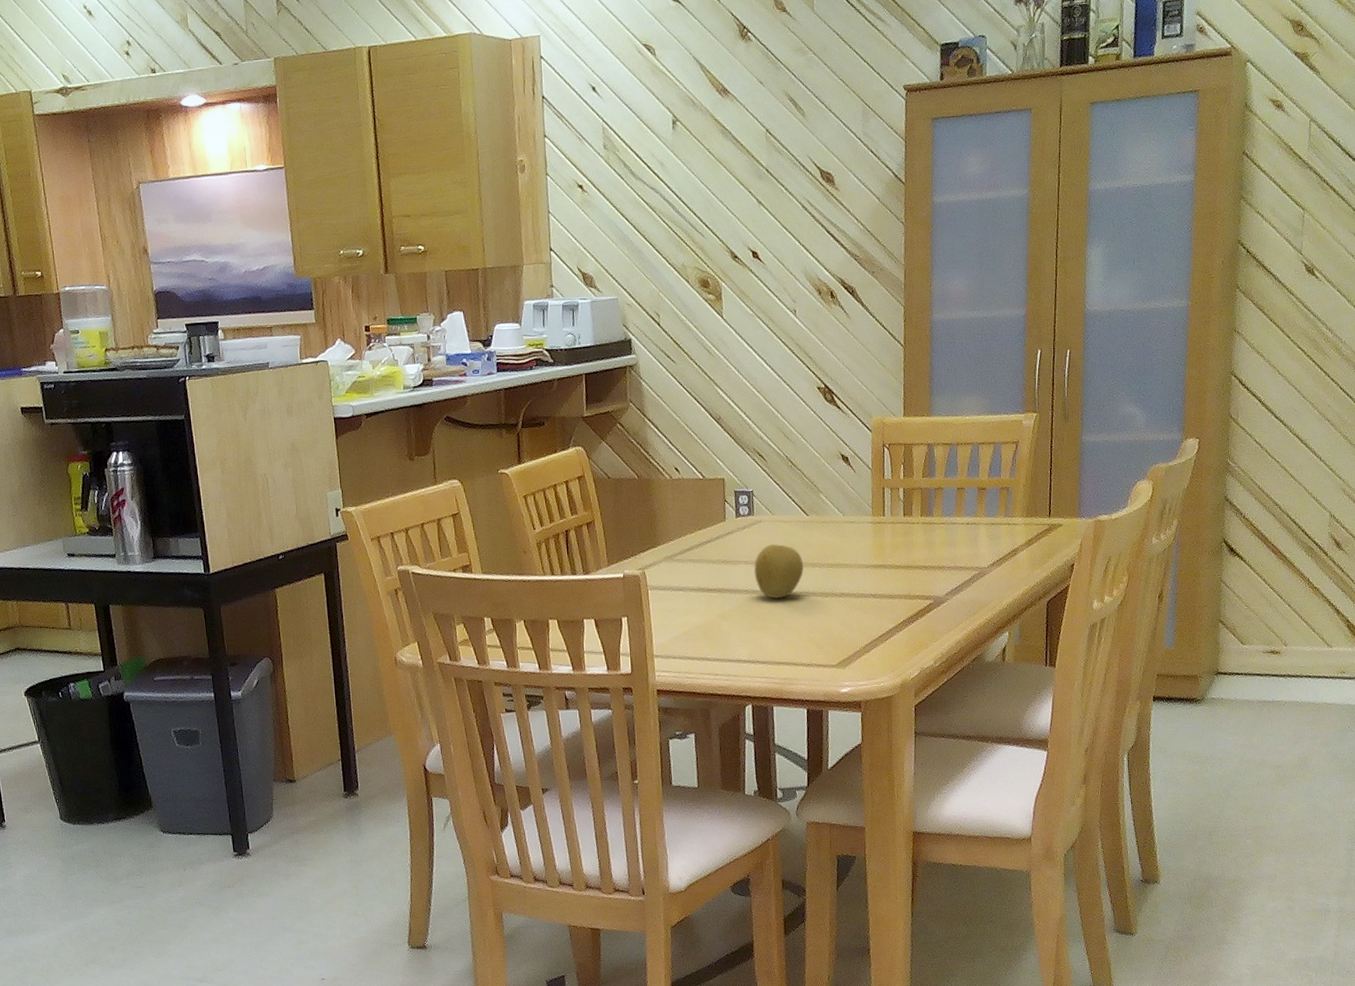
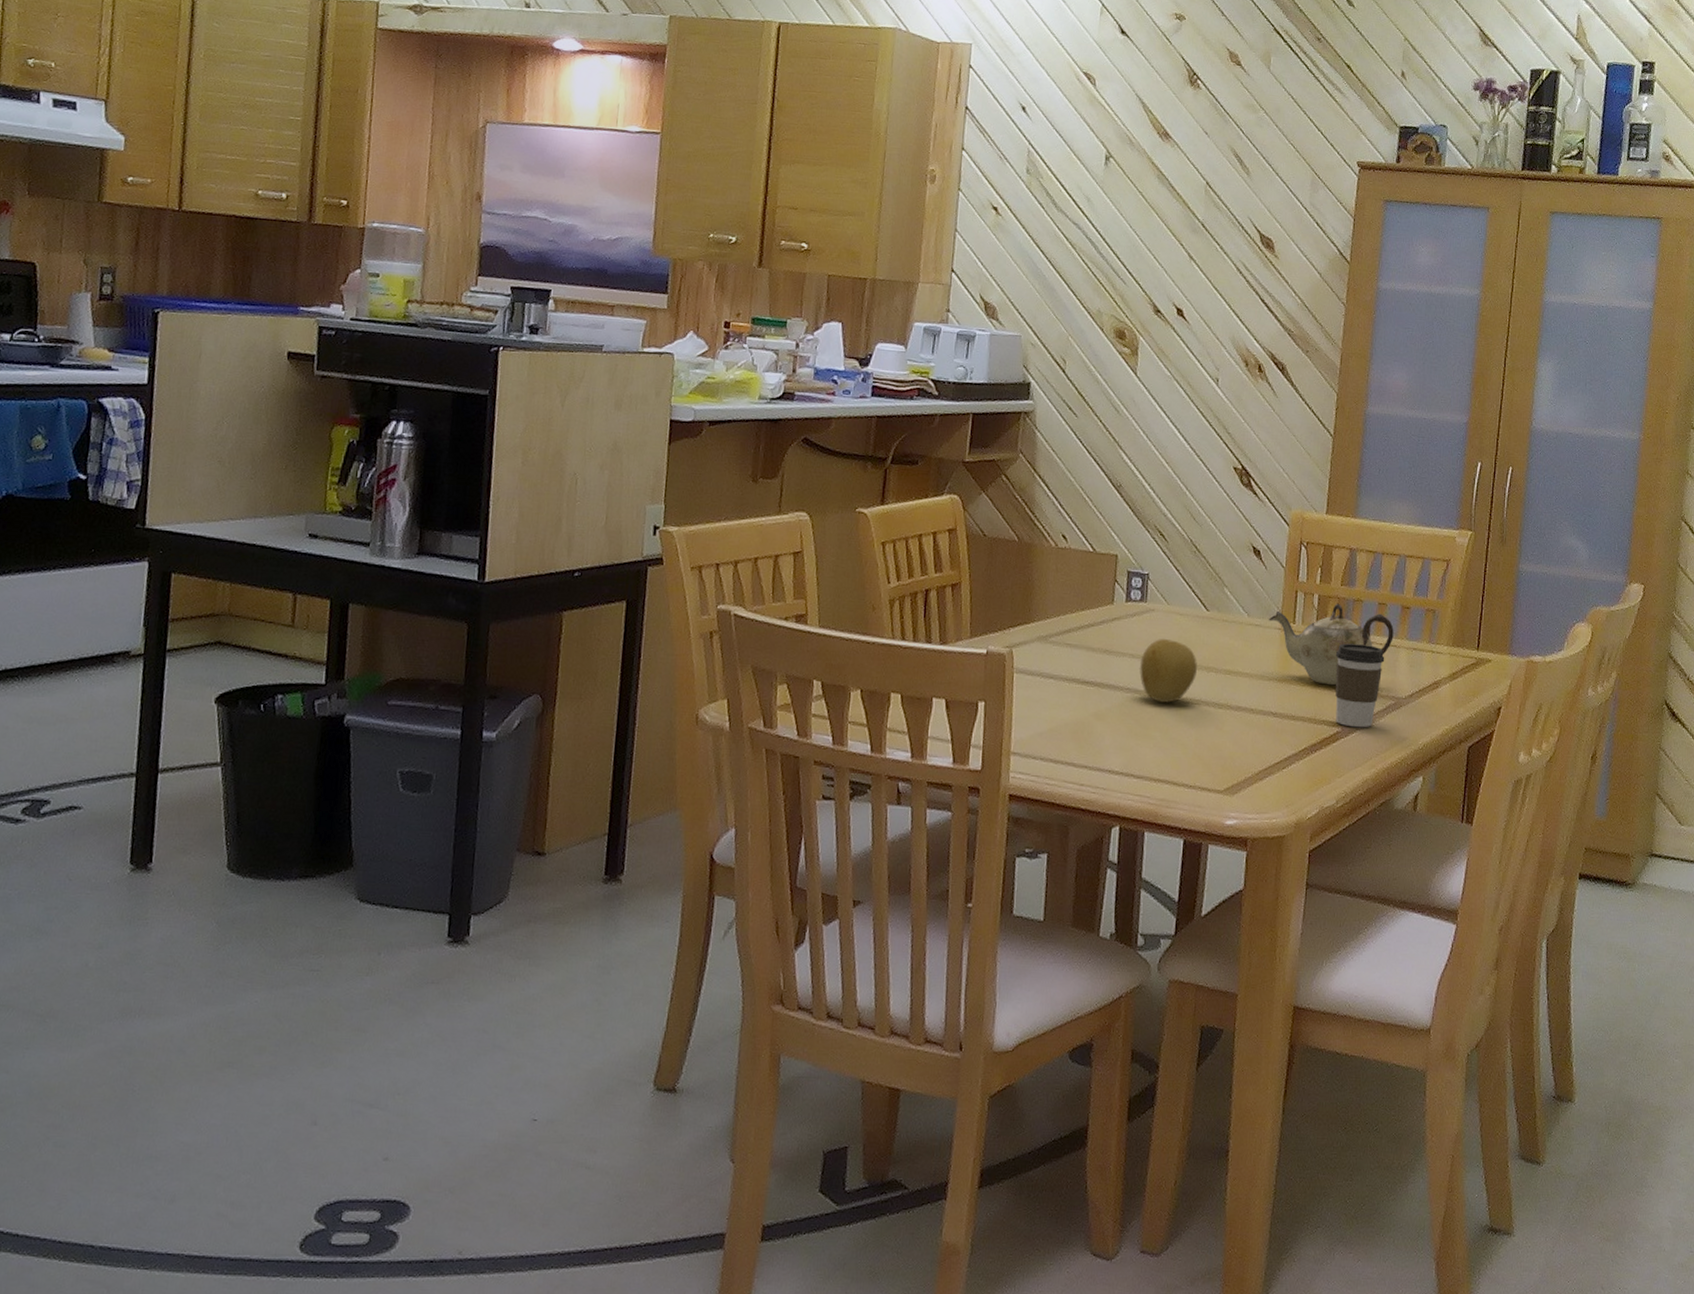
teapot: none [861,493,973,565] -> present [1268,603,1394,686]
coffee cup: none [922,526,967,598] -> present [1335,643,1385,728]

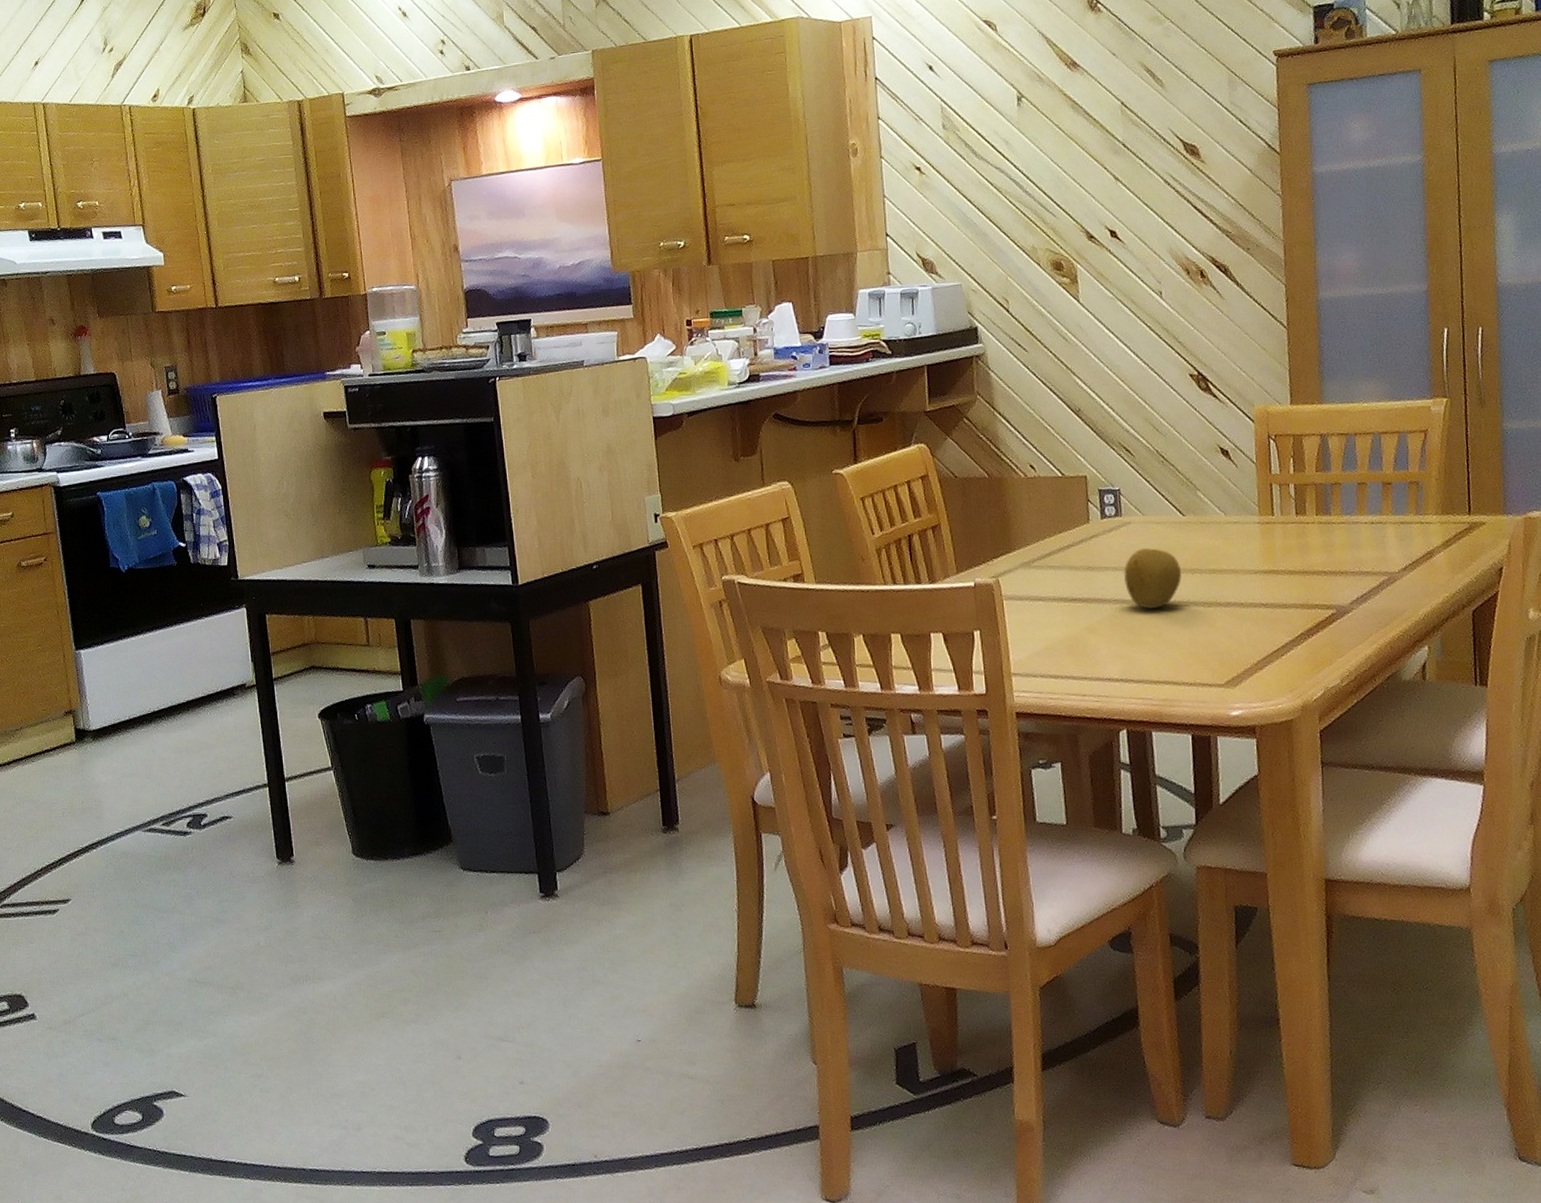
teapot: present [1268,603,1394,686] -> none [1246,489,1378,570]
coffee cup: present [1335,643,1385,728] -> none [1319,525,1372,608]

